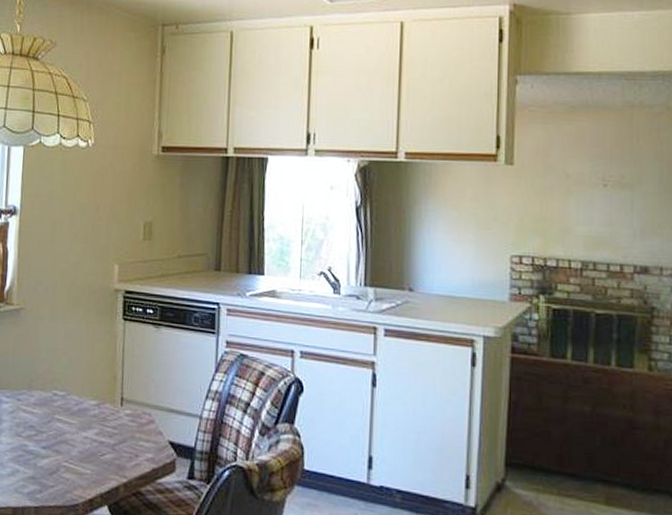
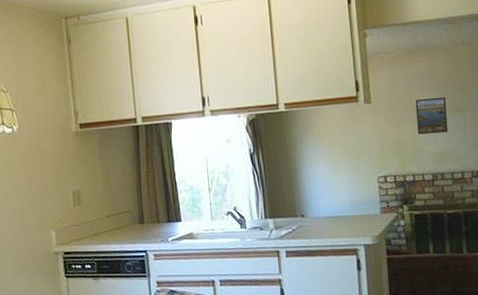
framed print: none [569,167,611,213] -> present [415,96,449,135]

